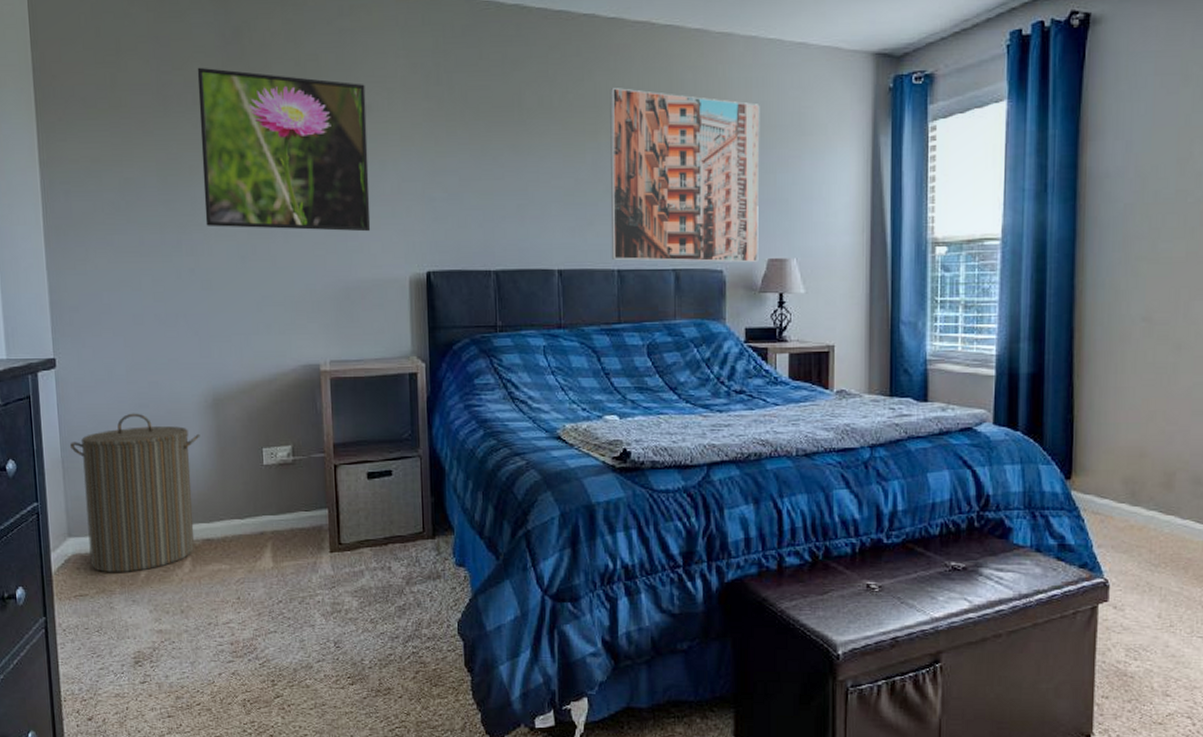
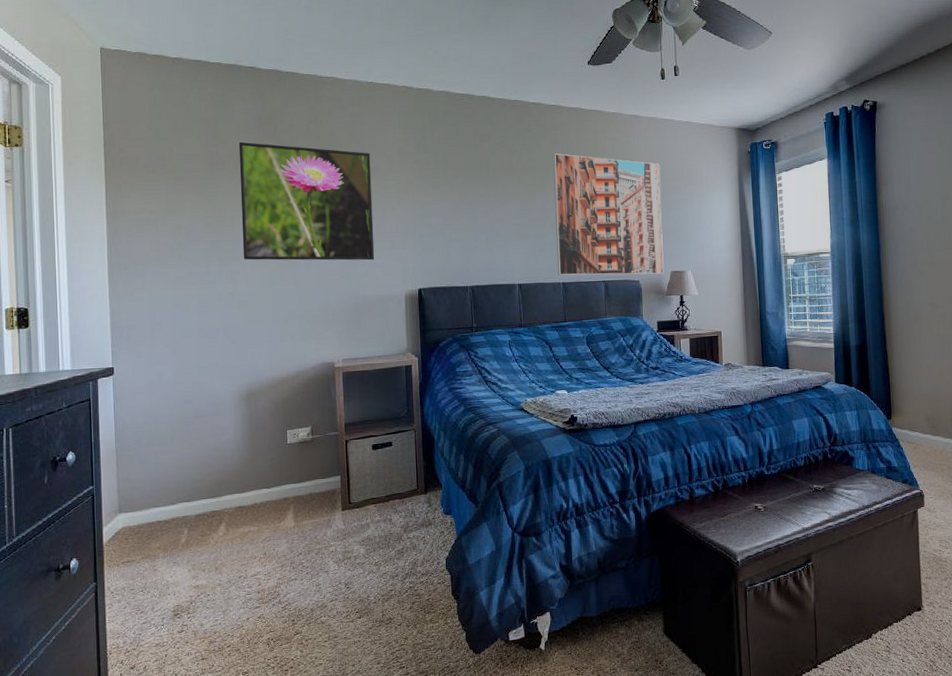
laundry hamper: present [70,413,200,573] -> none [124,408,235,541]

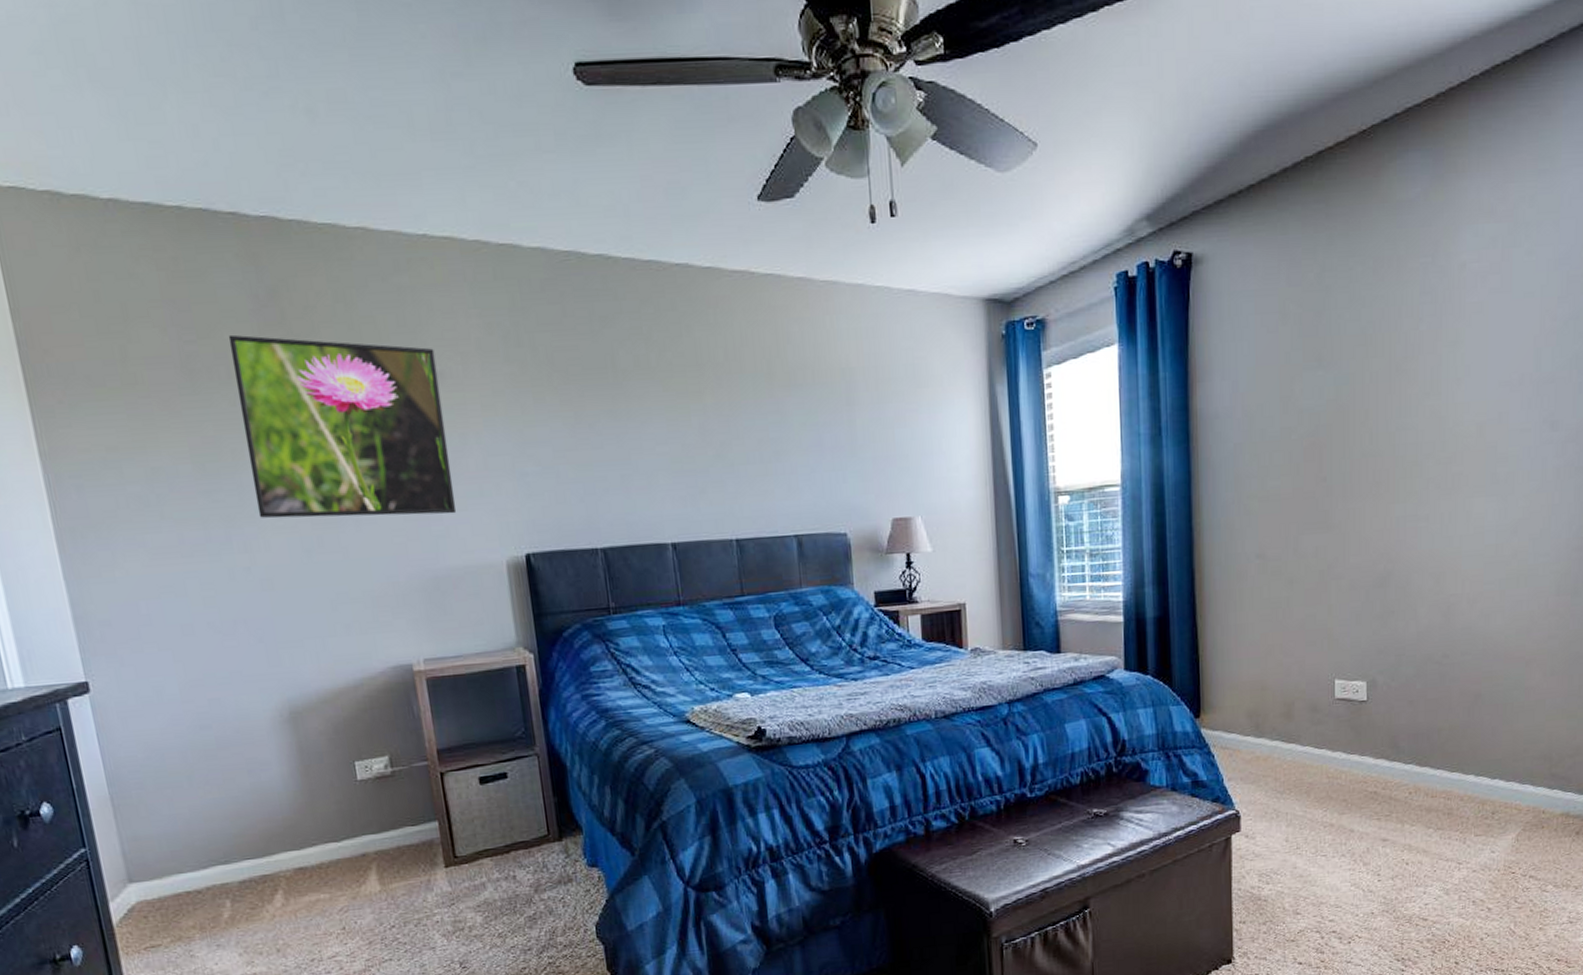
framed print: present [553,153,664,276] -> none [711,343,883,529]

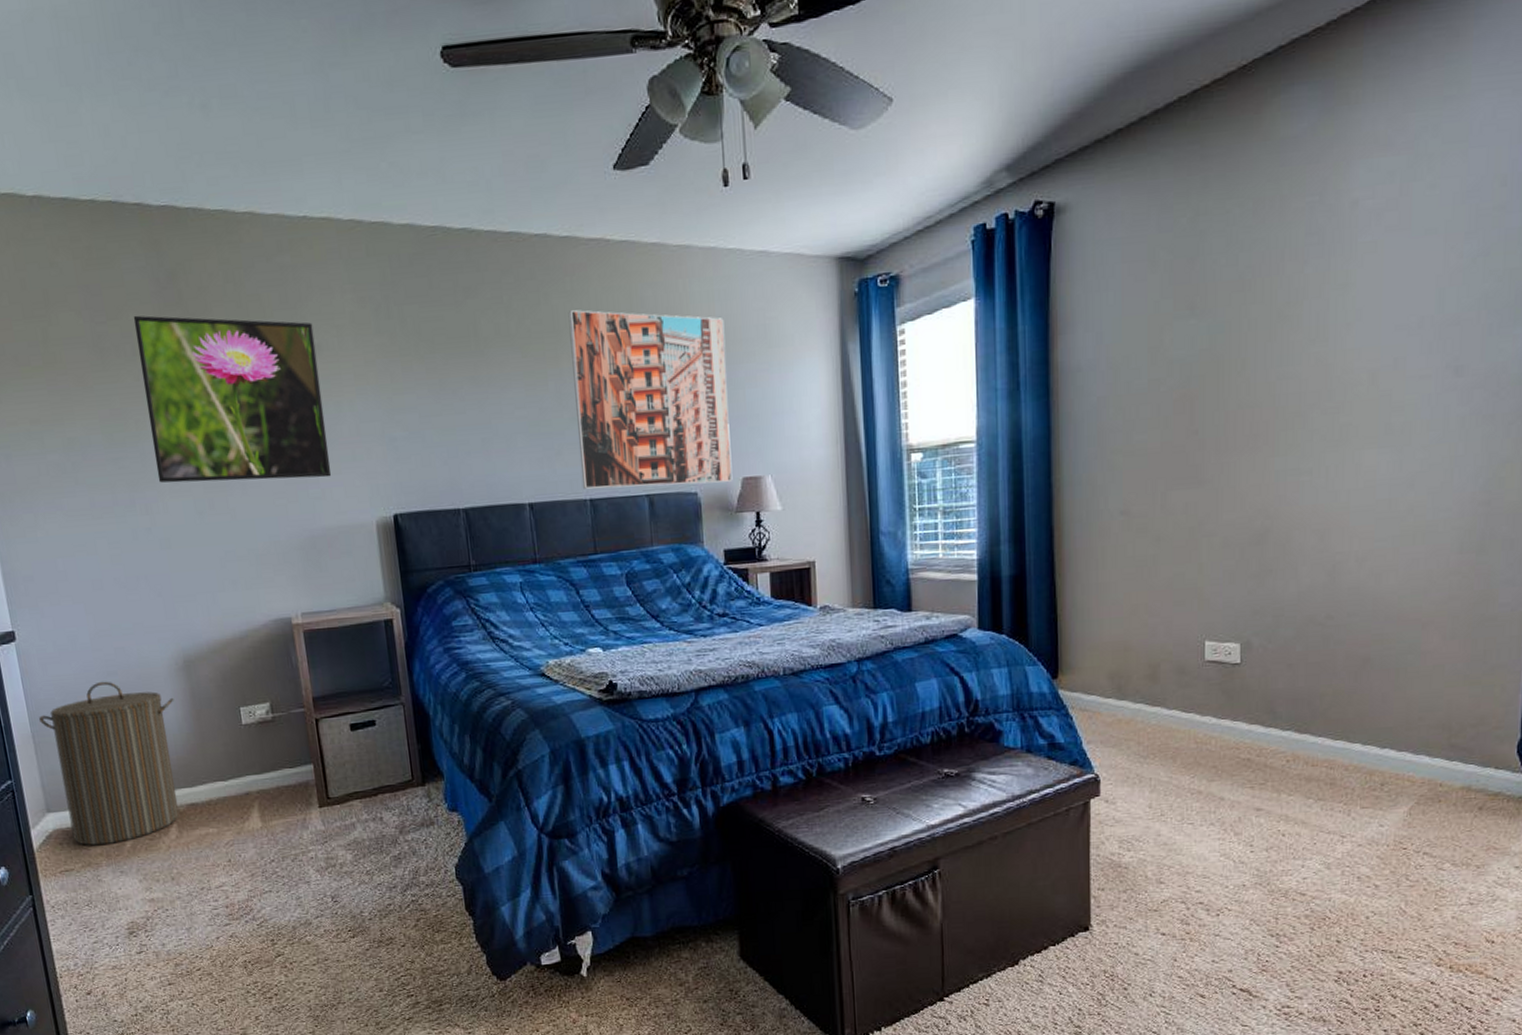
laundry hamper: none [119,735,286,918] -> present [39,681,180,846]
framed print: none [711,343,883,529] -> present [568,310,733,489]

